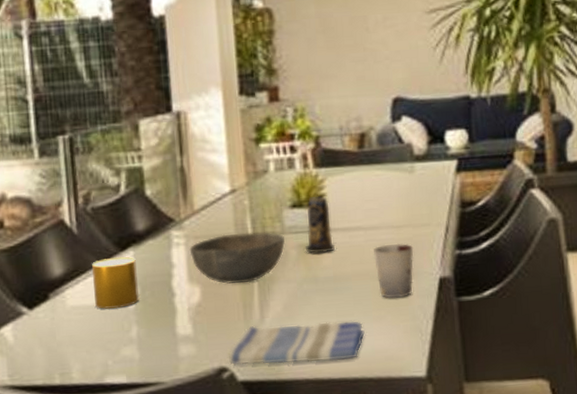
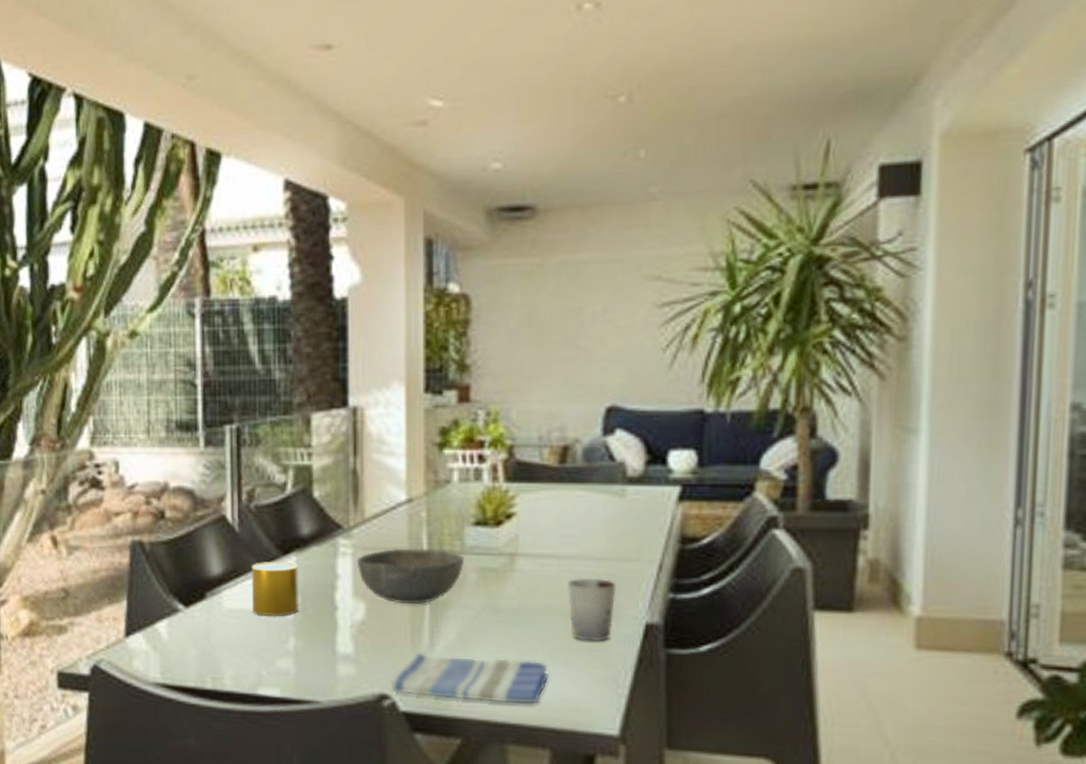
candle: present [306,196,335,254] -> none [488,515,521,580]

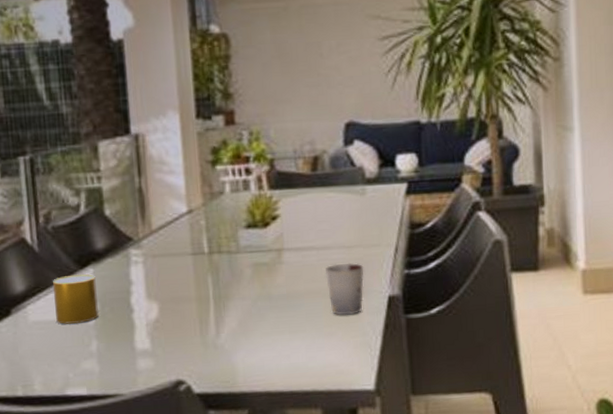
bowl: present [356,548,464,605] -> none [147,251,240,301]
dish towel: present [390,652,550,704] -> none [184,337,317,378]

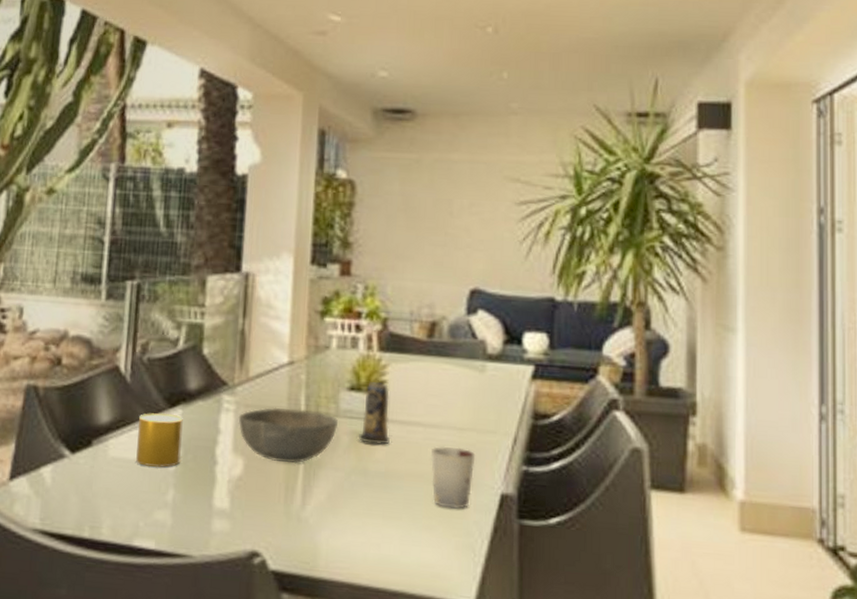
bowl: none [147,251,240,301] -> present [238,407,338,464]
candle: none [260,217,288,272] -> present [359,382,390,445]

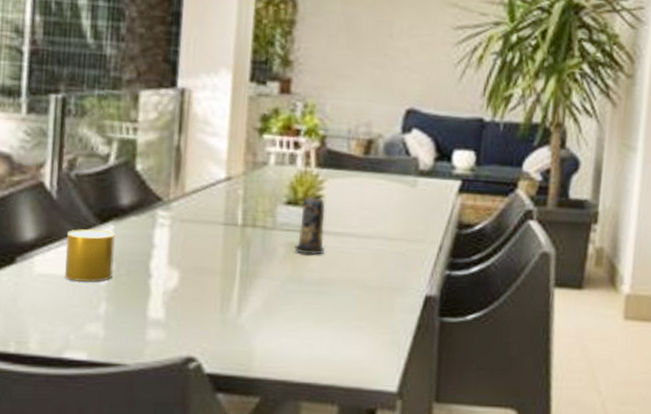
bowl: present [238,407,338,464] -> none [173,221,274,275]
cup: present [430,446,476,509] -> none [362,254,404,310]

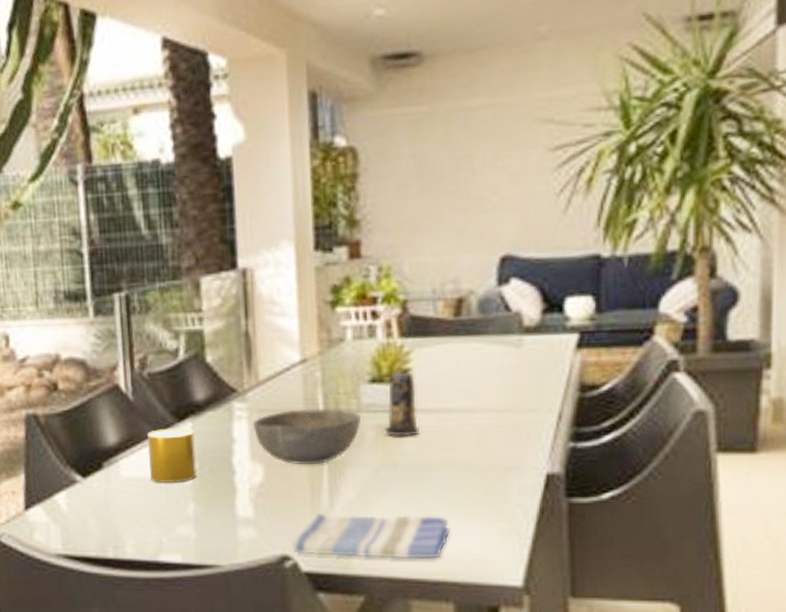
bowl: none [173,221,274,275] -> present [252,409,361,465]
dish towel: none [198,318,343,365] -> present [291,512,452,559]

